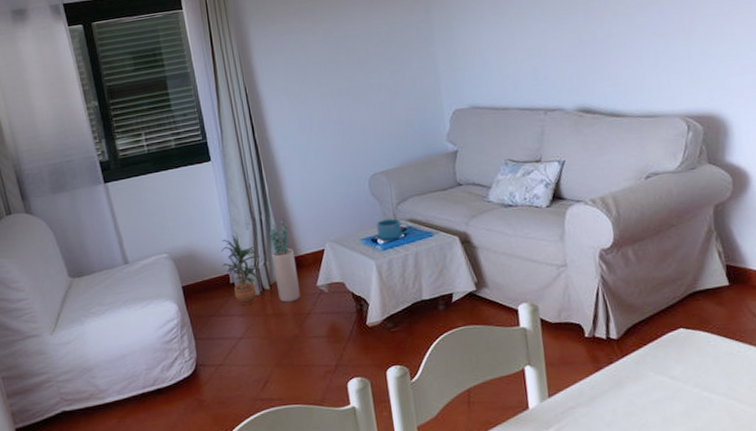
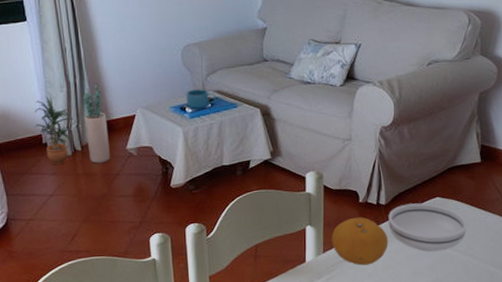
fruit: none [556,354,628,412] -> present [331,217,388,266]
bowl: none [622,335,725,394] -> present [388,203,468,251]

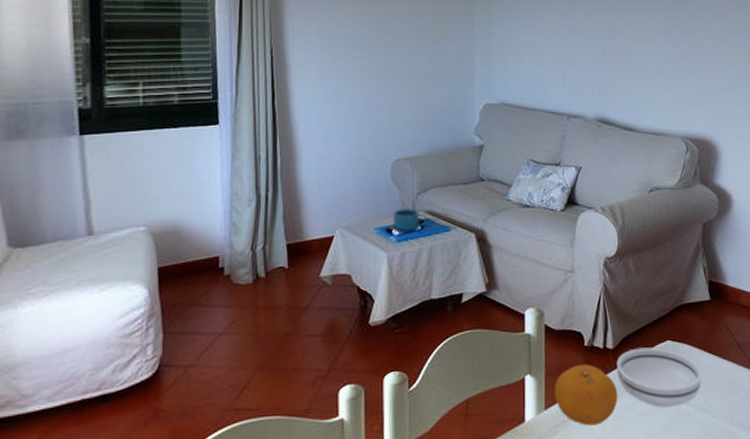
potted plant: present [35,97,73,165] -> none [212,211,260,295]
vase: present [82,83,111,164] -> none [272,197,301,295]

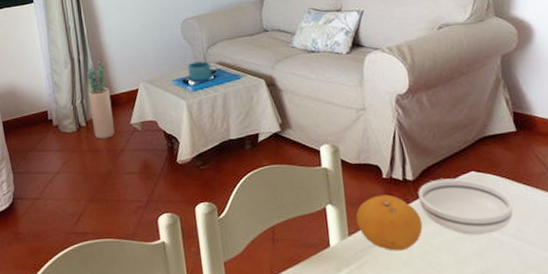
vase: none [272,197,301,295] -> present [86,58,116,140]

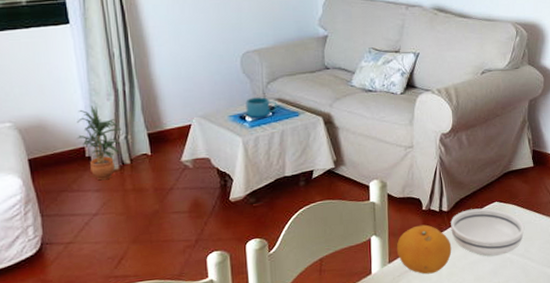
potted plant: none [41,73,78,142] -> present [77,106,121,181]
vase: present [86,58,116,140] -> none [132,91,164,178]

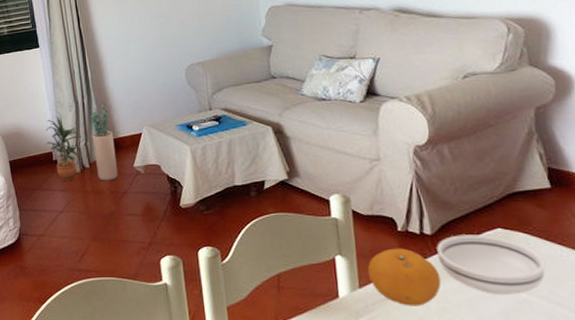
vase: none [132,91,164,178] -> present [90,102,119,181]
cup: present [245,97,278,120] -> none [192,107,224,130]

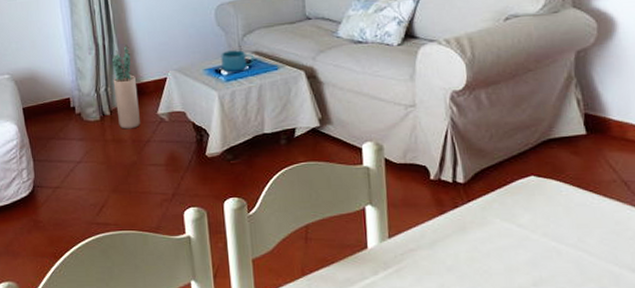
potted plant: present [46,116,82,182] -> none [63,59,102,130]
cup: none [192,107,224,130] -> present [221,50,255,74]
fruit: present [367,248,442,306] -> none [397,197,472,256]
bowl: present [436,234,546,294] -> none [469,182,577,243]

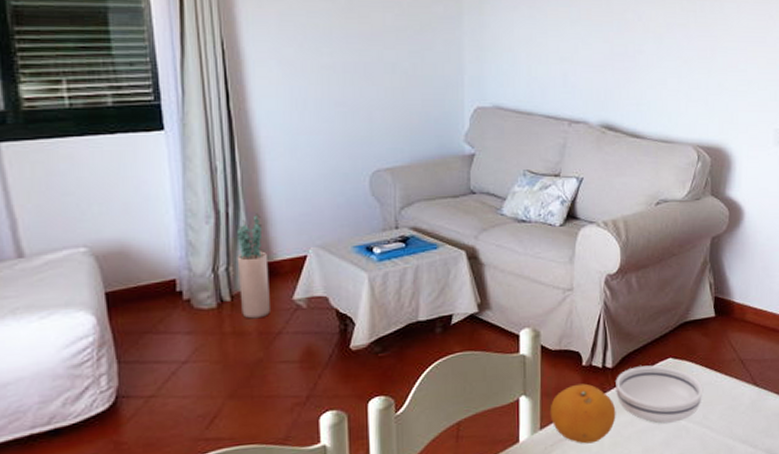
cup: present [221,50,255,74] -> none [374,225,412,253]
fruit: none [397,197,472,256] -> present [549,383,616,444]
bowl: none [469,182,577,243] -> present [616,365,703,423]

